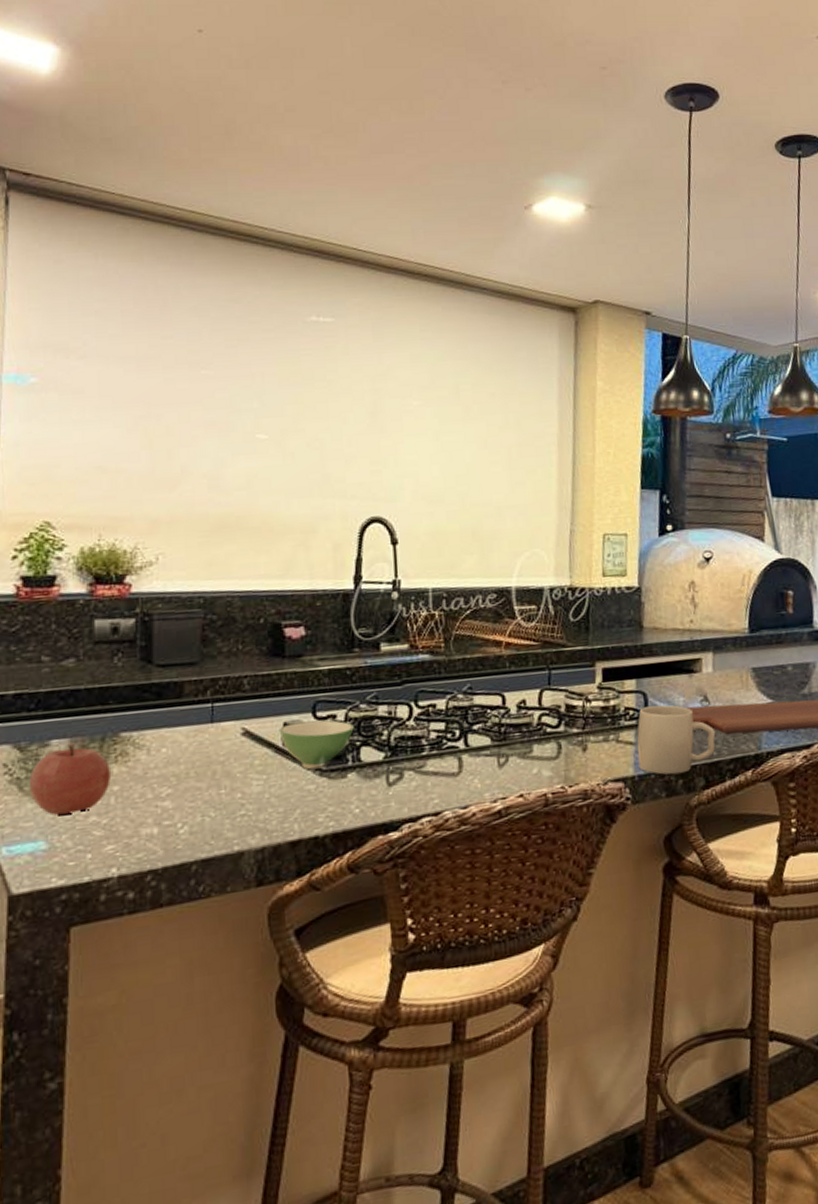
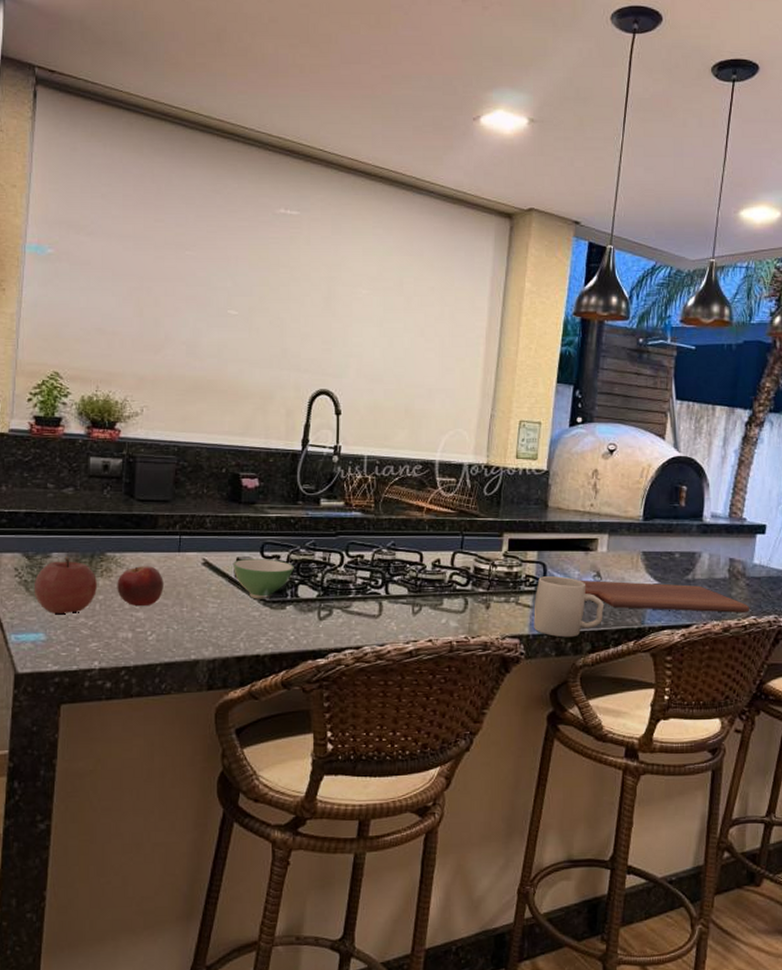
fruit: none [136,743,195,795] -> present [117,566,163,607]

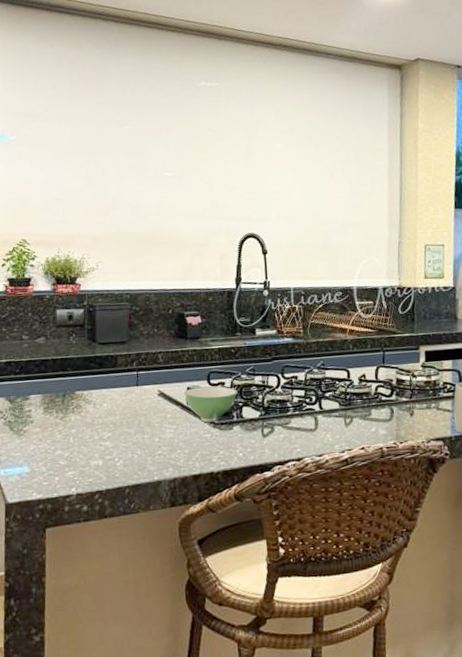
fruit: present [33,557,98,614] -> none [16,398,71,449]
fruit: present [117,566,163,607] -> none [86,400,127,437]

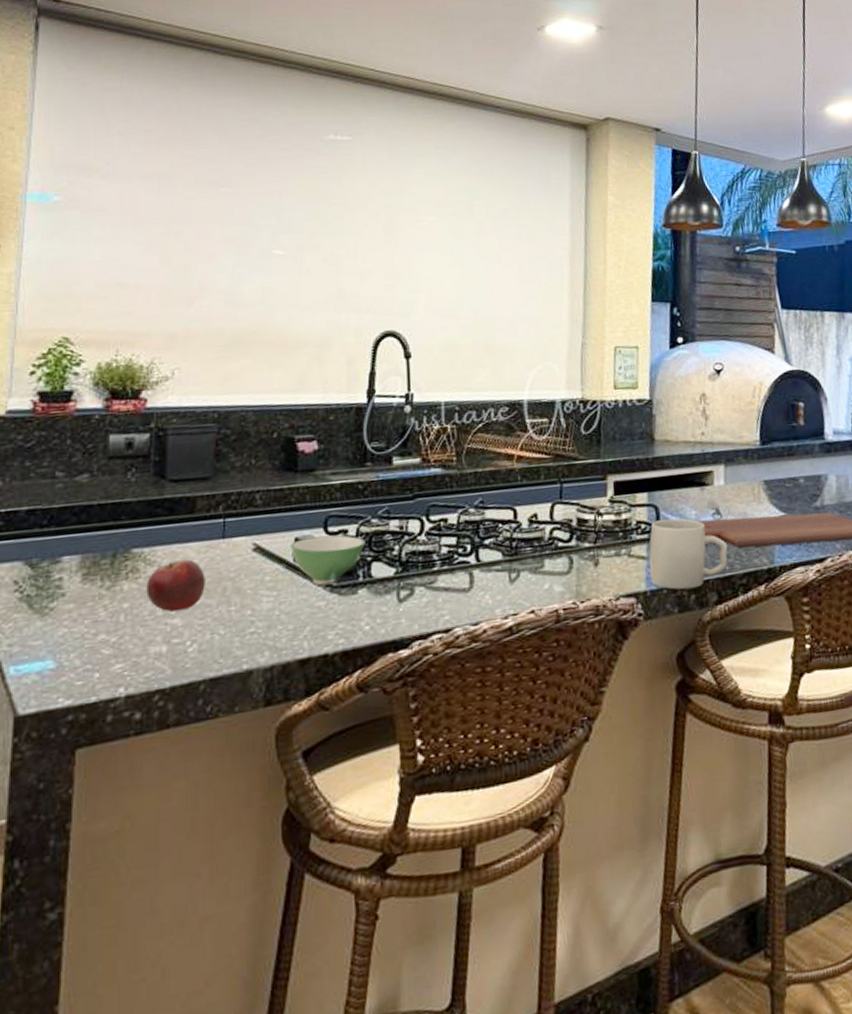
fruit: none [86,400,127,437] -> present [146,559,205,612]

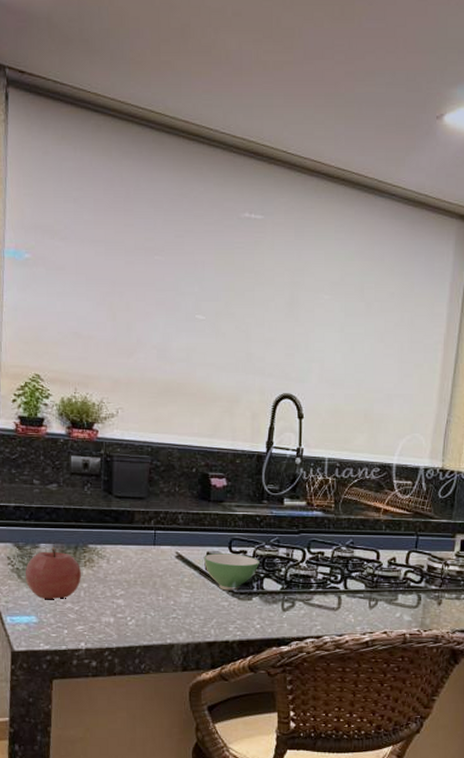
fruit: none [39,559,122,633] -> present [25,548,82,599]
fruit: present [146,559,205,612] -> none [99,558,141,595]

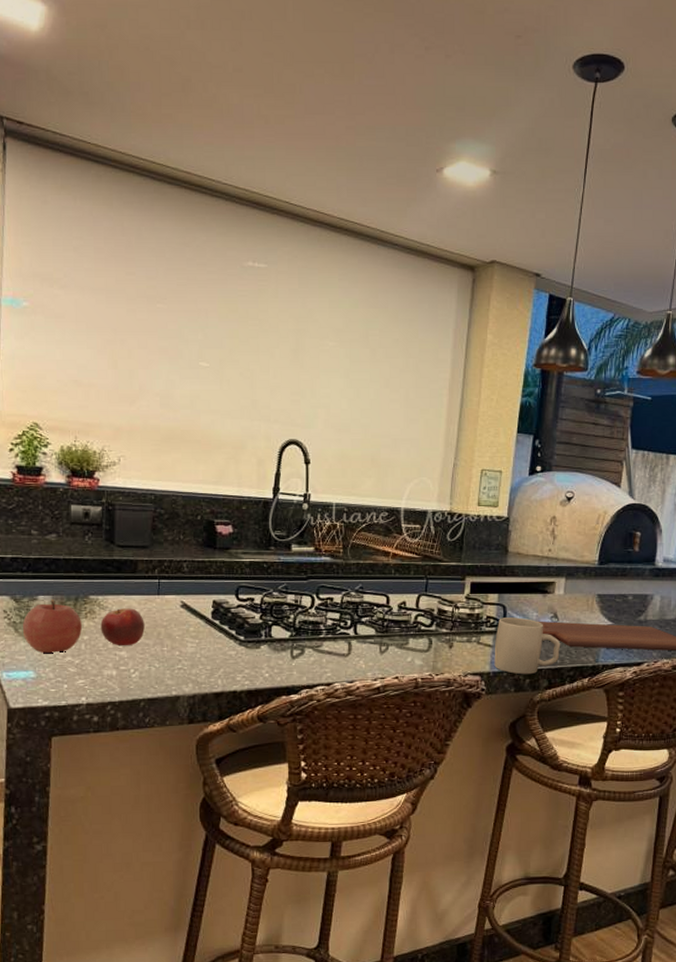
fruit: none [99,558,141,595] -> present [100,608,145,646]
bowl: present [203,553,260,591] -> none [209,601,268,639]

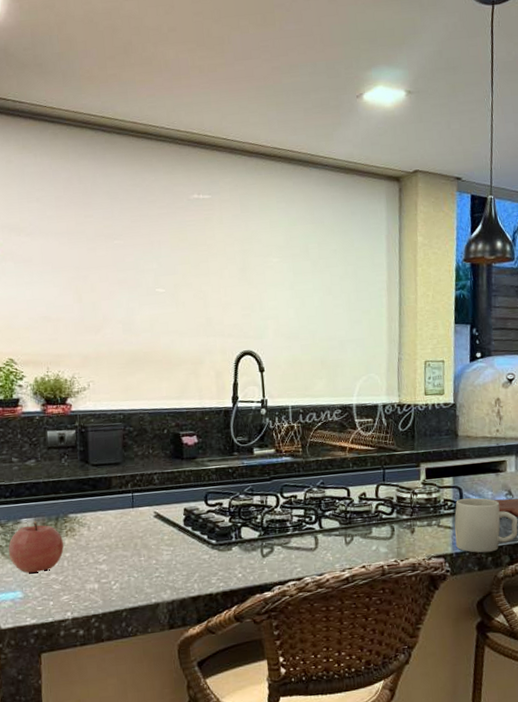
fruit: present [100,608,145,646] -> none [80,522,122,560]

